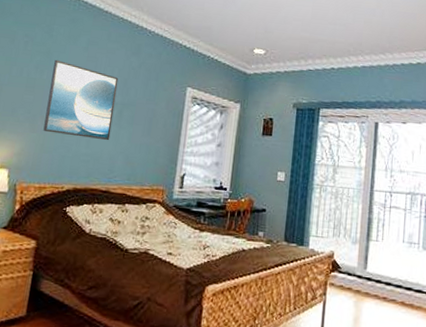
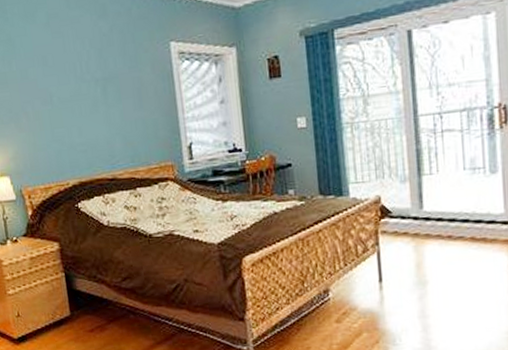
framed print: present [43,59,119,141] -> none [19,45,101,129]

